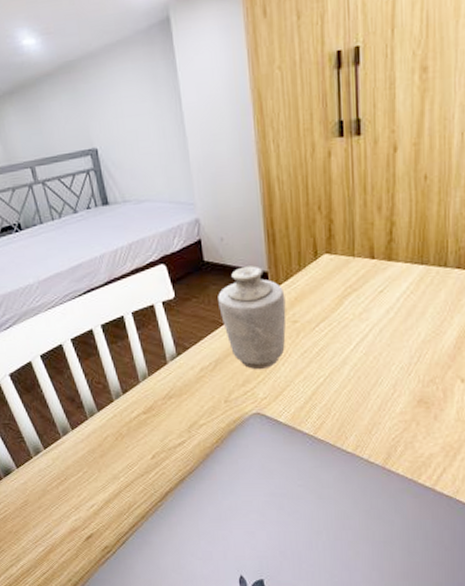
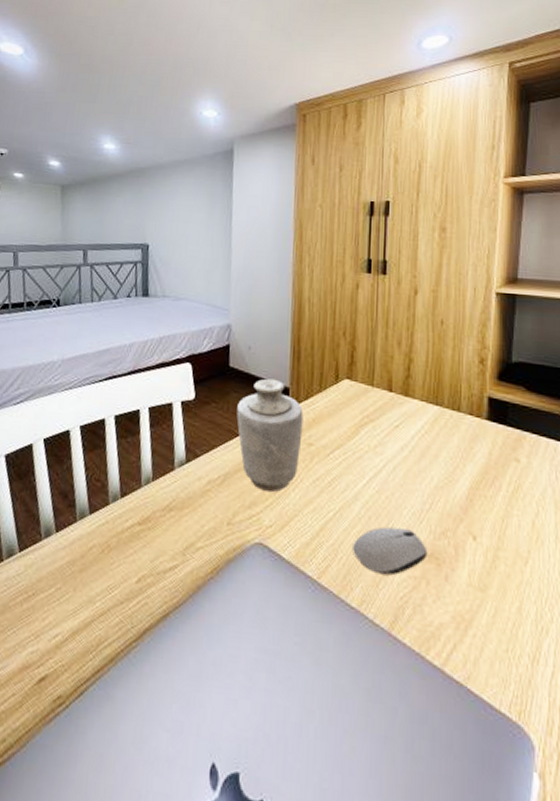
computer mouse: none [345,382,417,423] -> present [353,527,428,576]

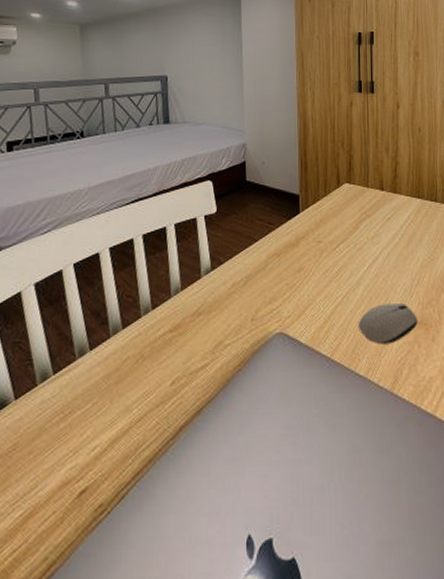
vase: present [236,378,304,493] -> none [255,188,312,288]

